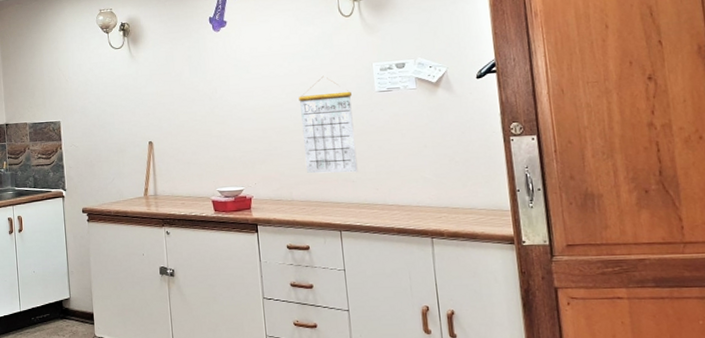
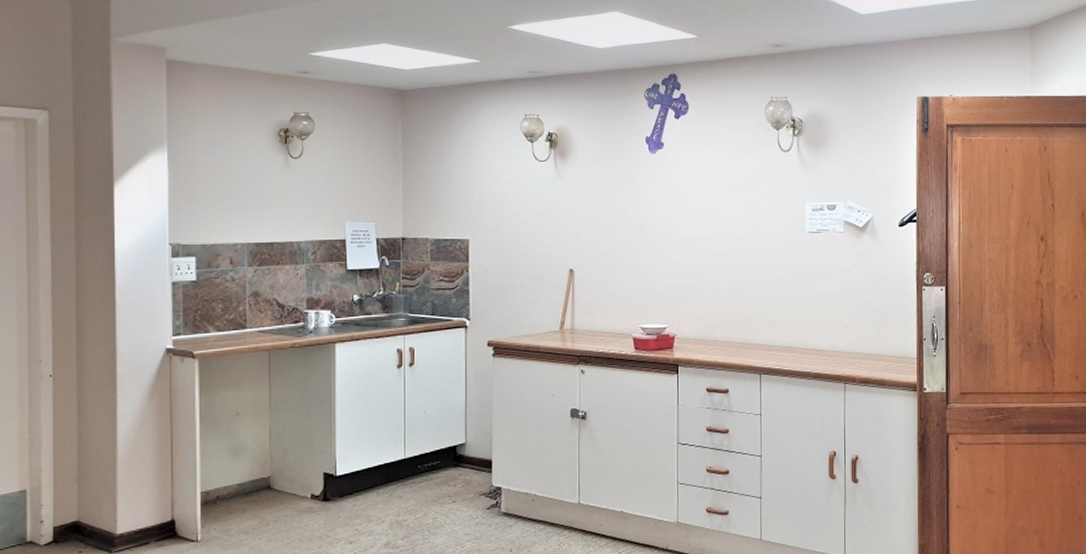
calendar: present [298,75,358,174] -> none [731,211,783,314]

